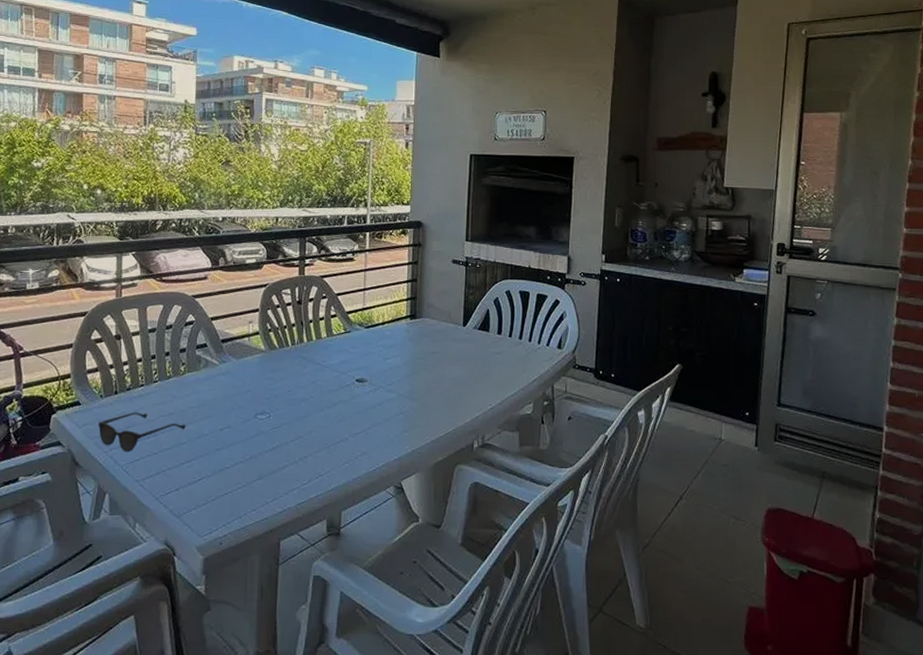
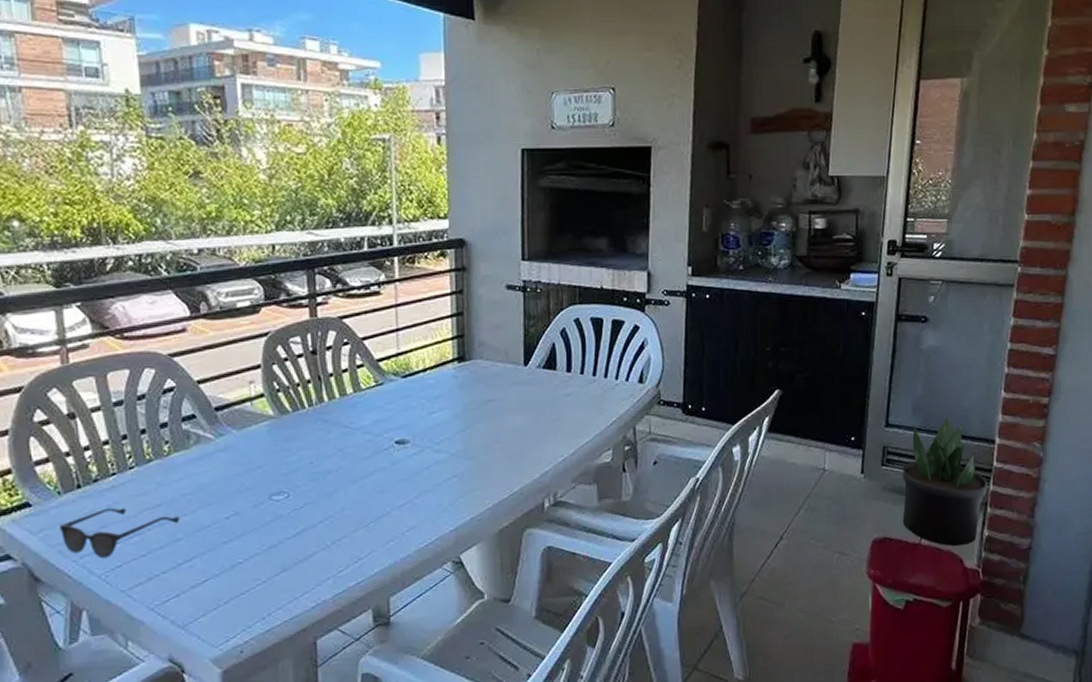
planter: none [794,402,877,525] -> present [902,417,987,546]

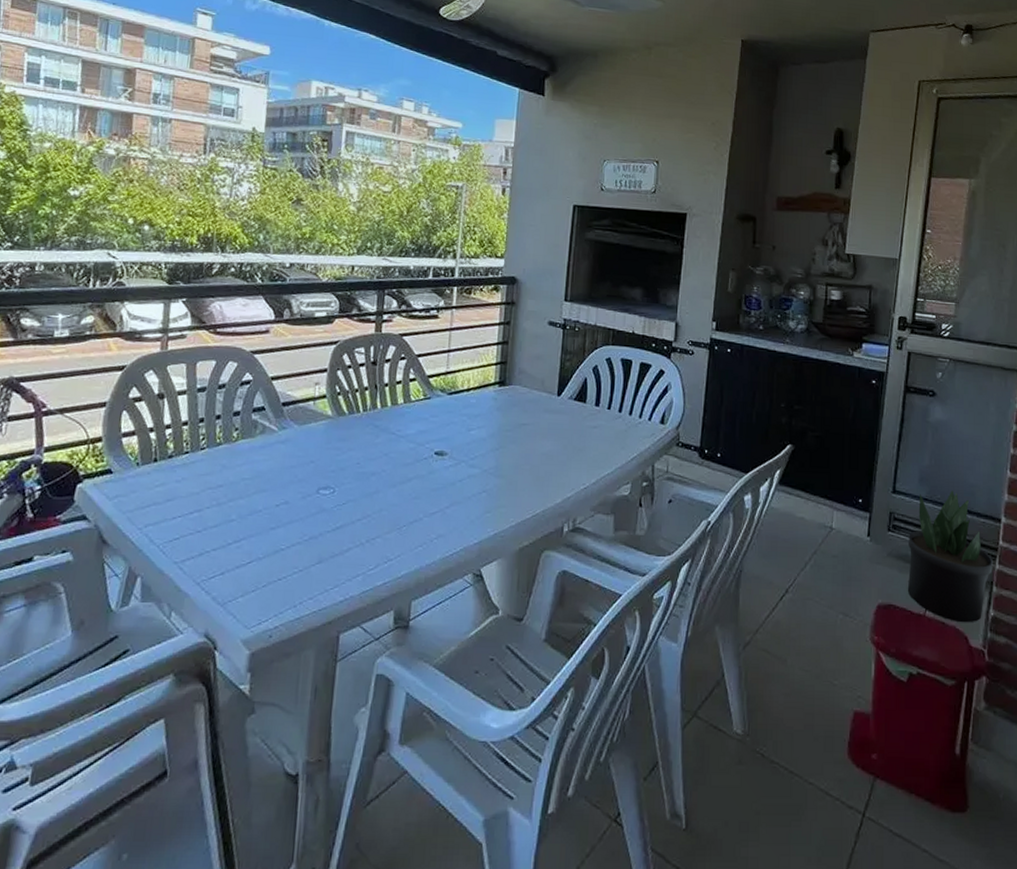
sunglasses: present [59,507,180,559] -> none [131,483,236,530]

